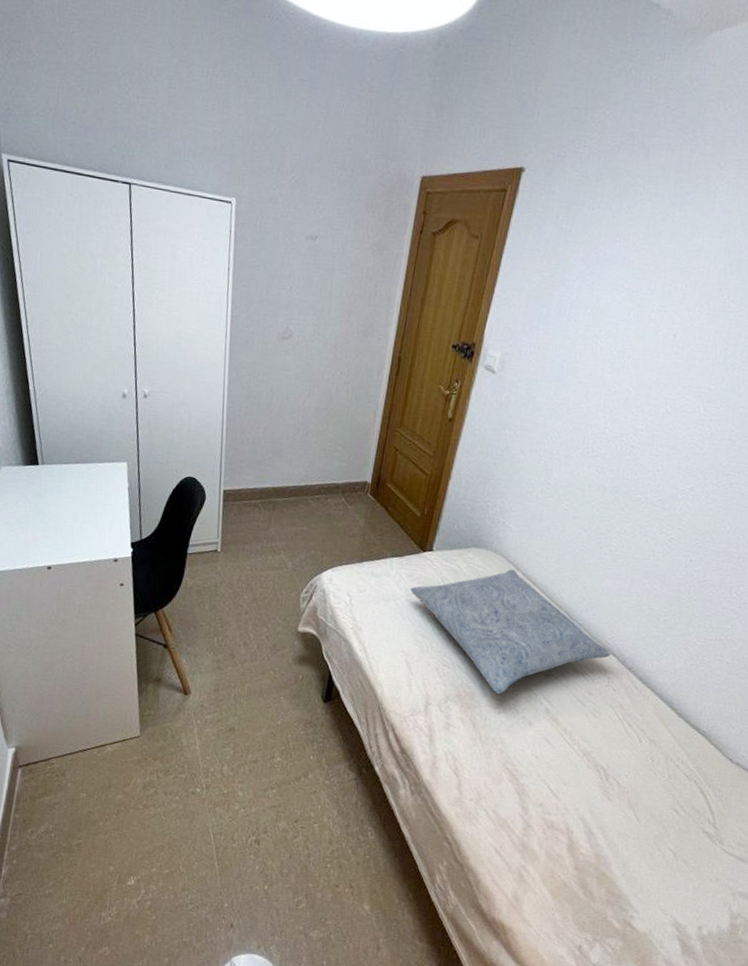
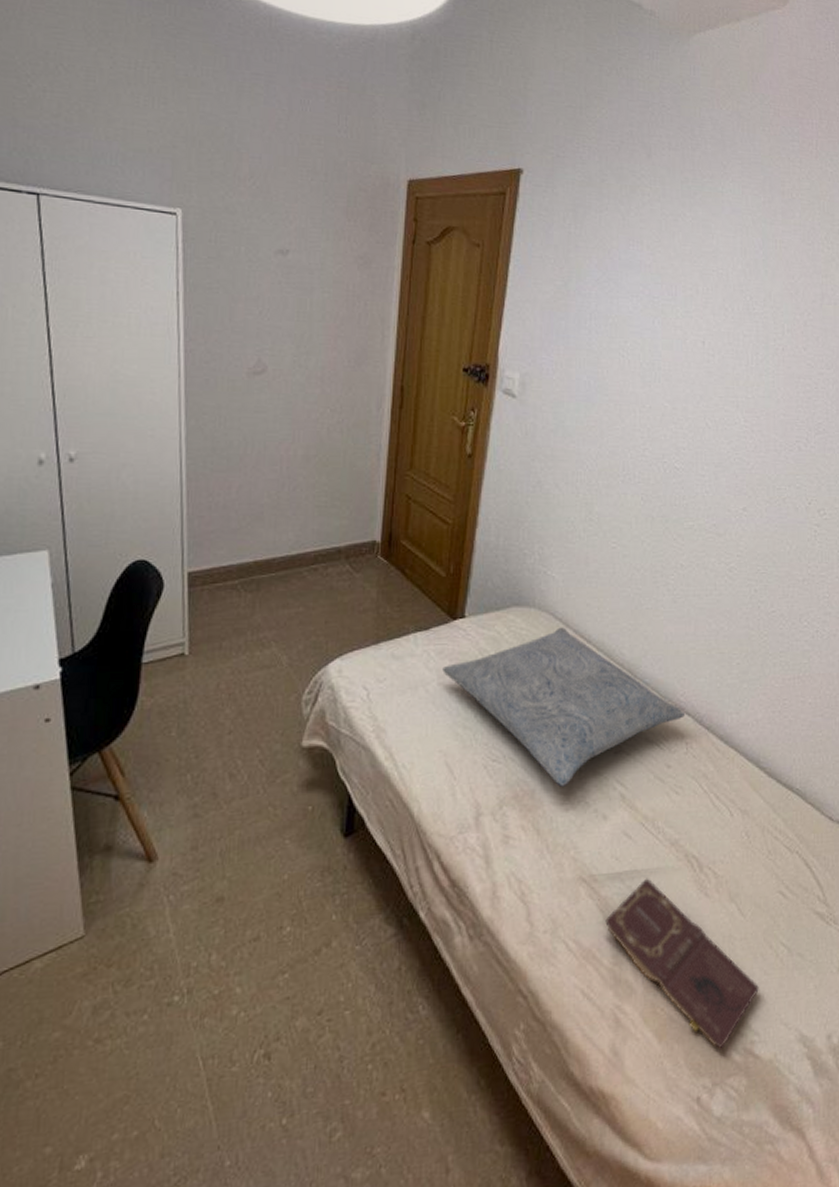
book: none [520,776,644,916] -> present [605,878,759,1049]

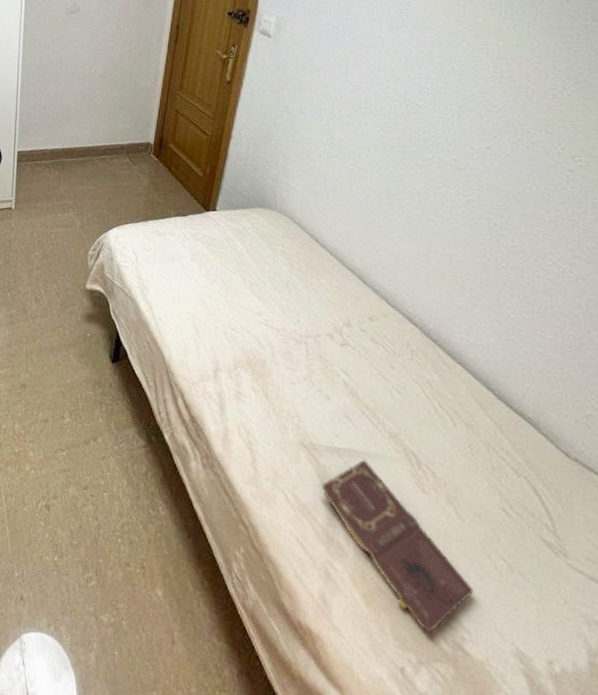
pillow: present [443,627,686,787] -> none [195,230,413,363]

